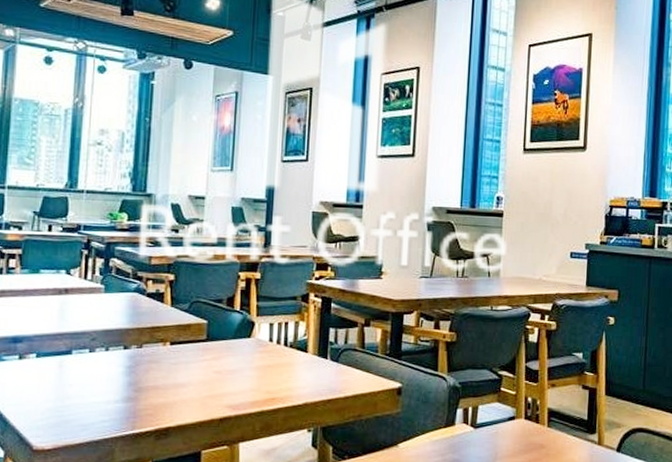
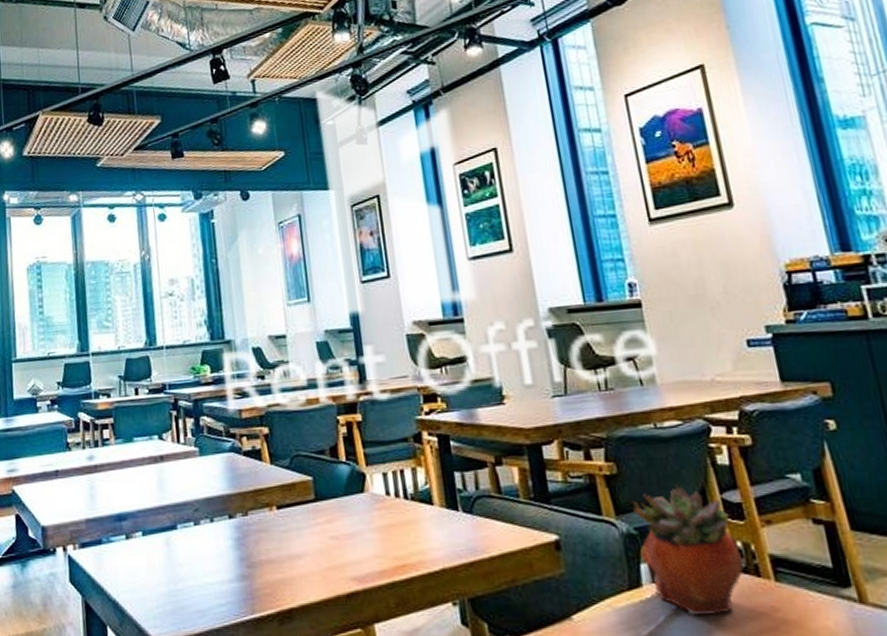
succulent planter: none [459,353,529,449] -> present [632,484,744,617]

